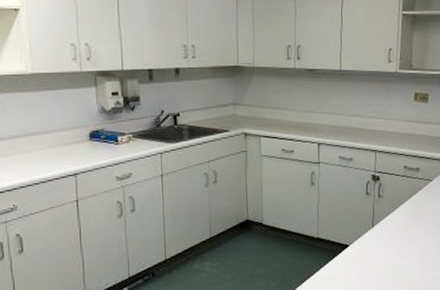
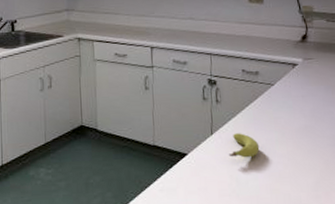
fruit: none [387,225,416,248] -> present [228,133,260,158]

